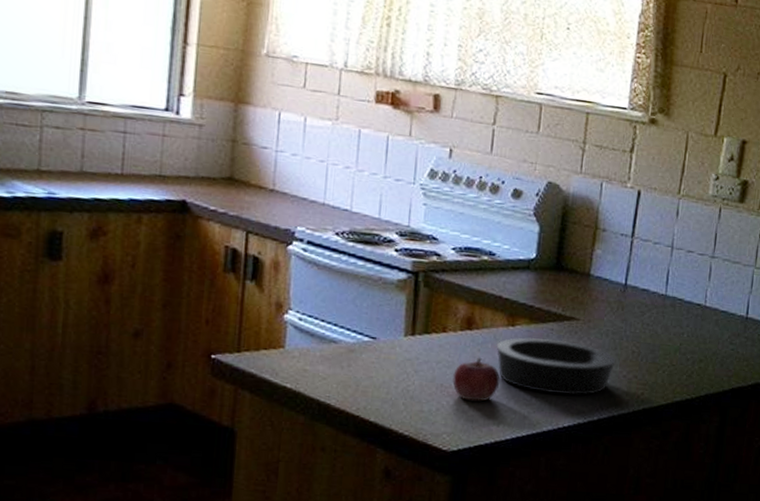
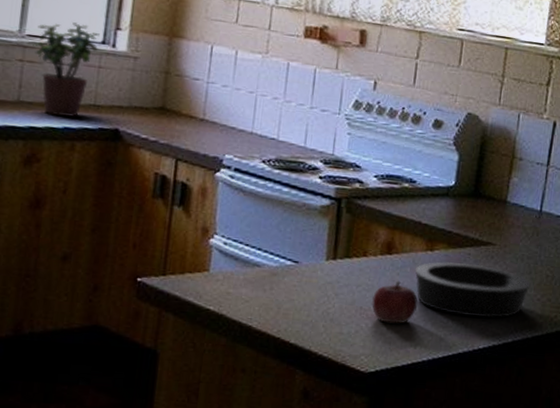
potted plant: none [93,88,163,188] -> present [33,22,100,117]

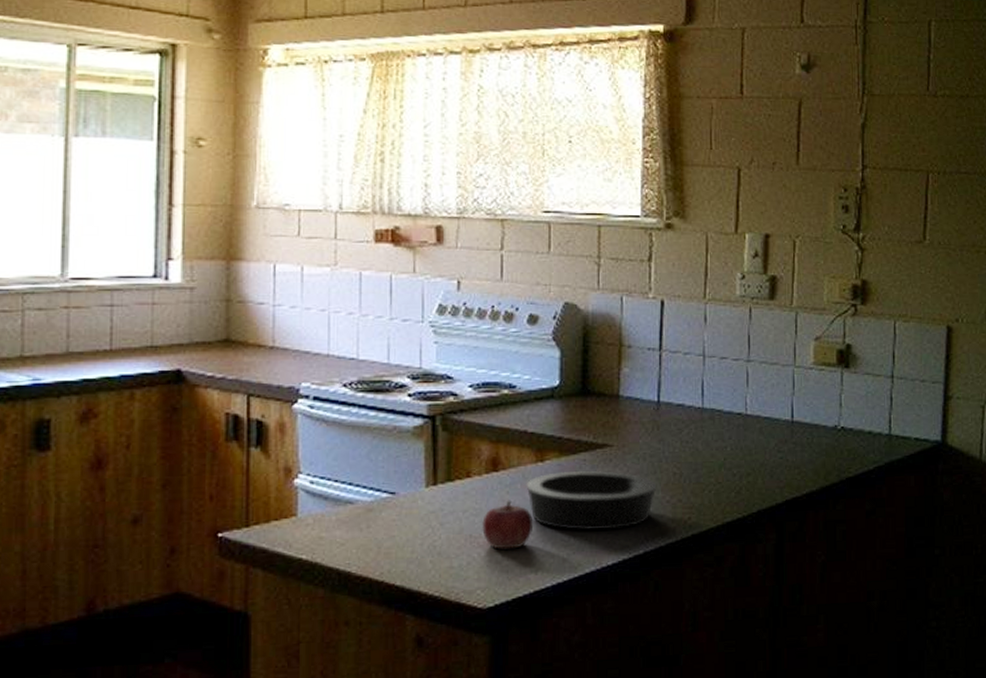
potted plant: present [33,22,100,117] -> none [77,258,150,363]

